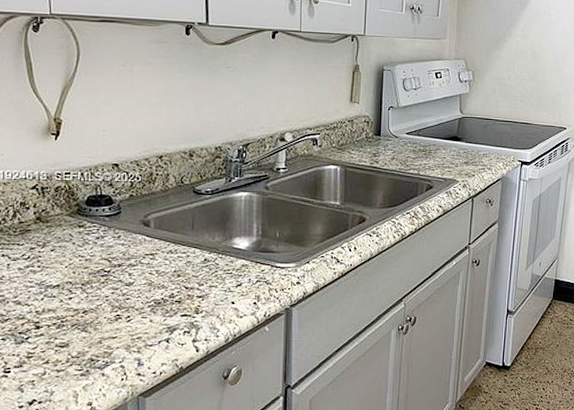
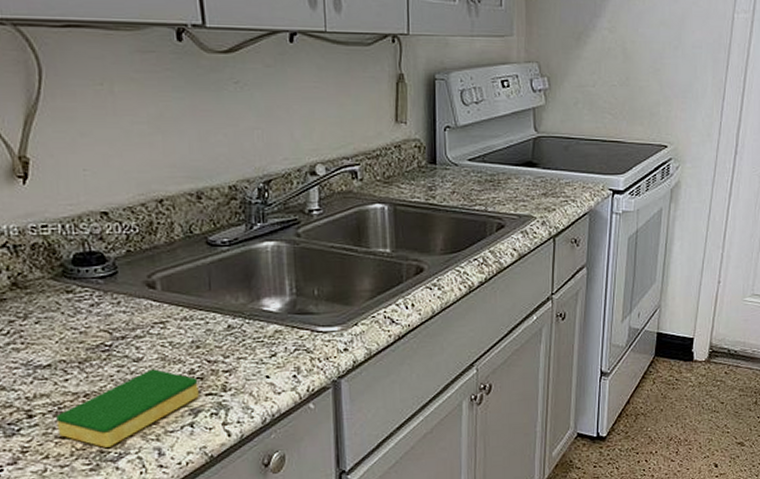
dish sponge: none [58,292,176,356] -> present [56,369,199,448]

